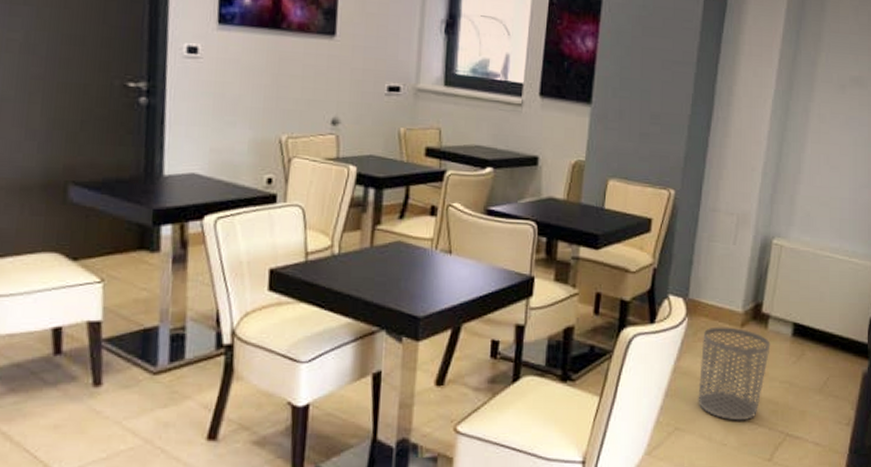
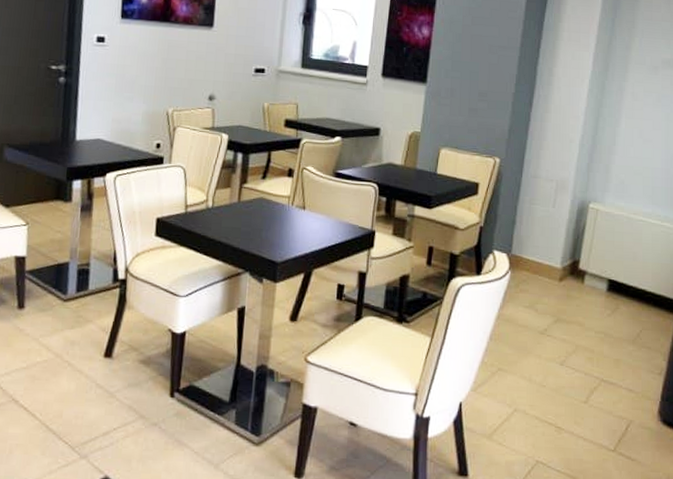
waste bin: present [698,326,771,421] -> none [519,280,587,366]

